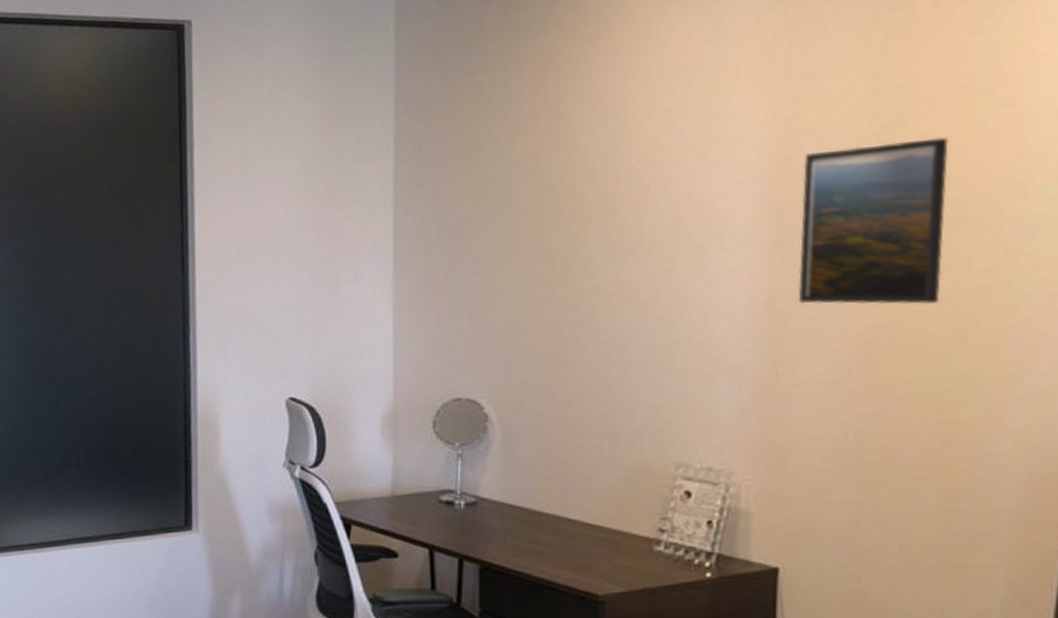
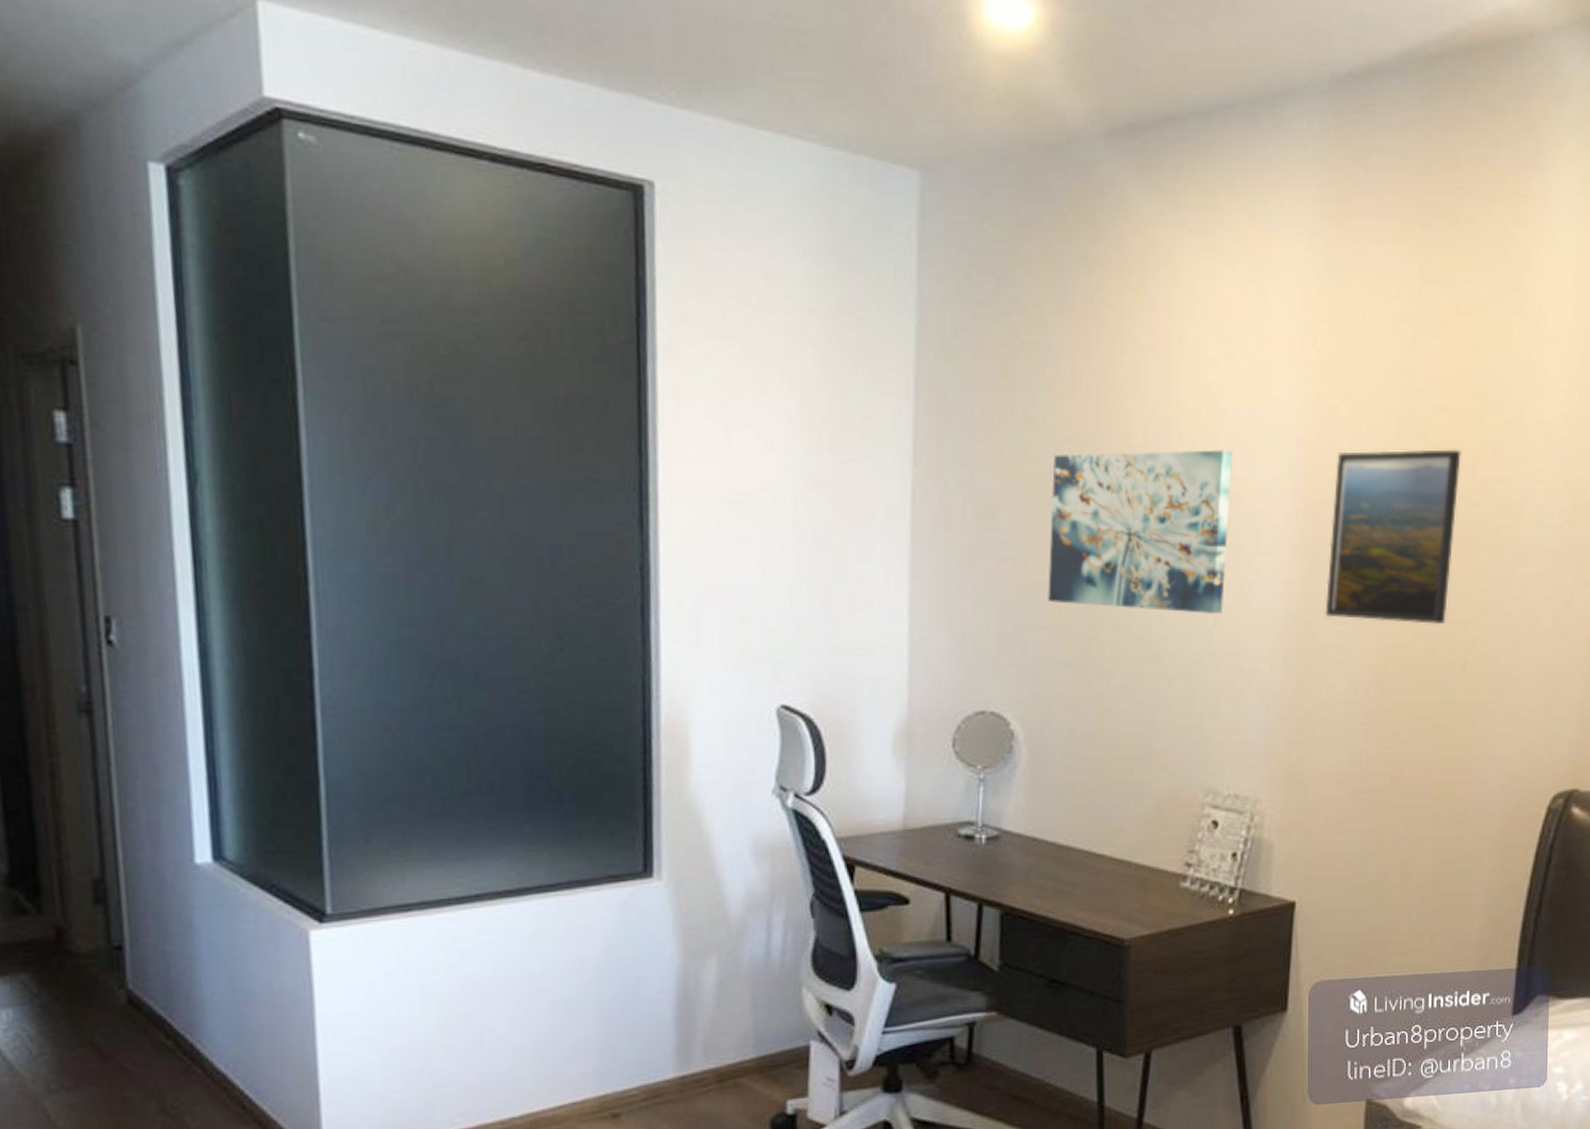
wall art: none [515,163,692,307] -> present [1048,450,1232,613]

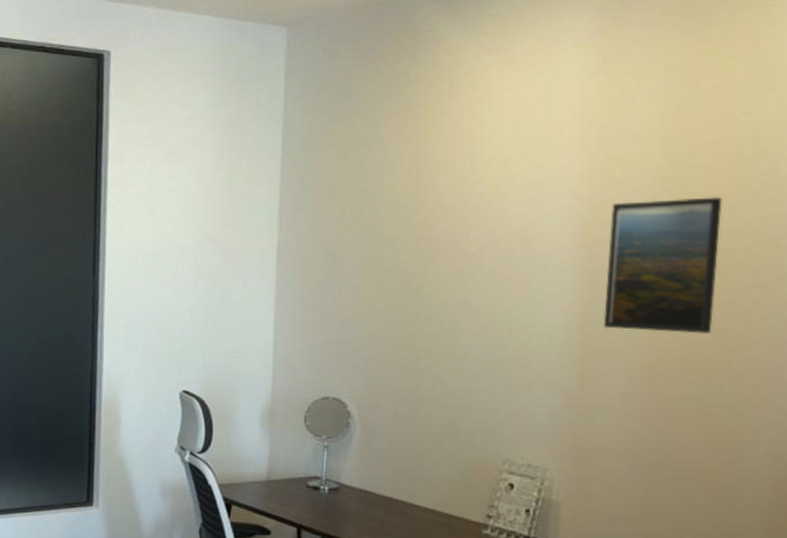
wall art: present [1048,450,1232,613] -> none [377,205,523,326]

